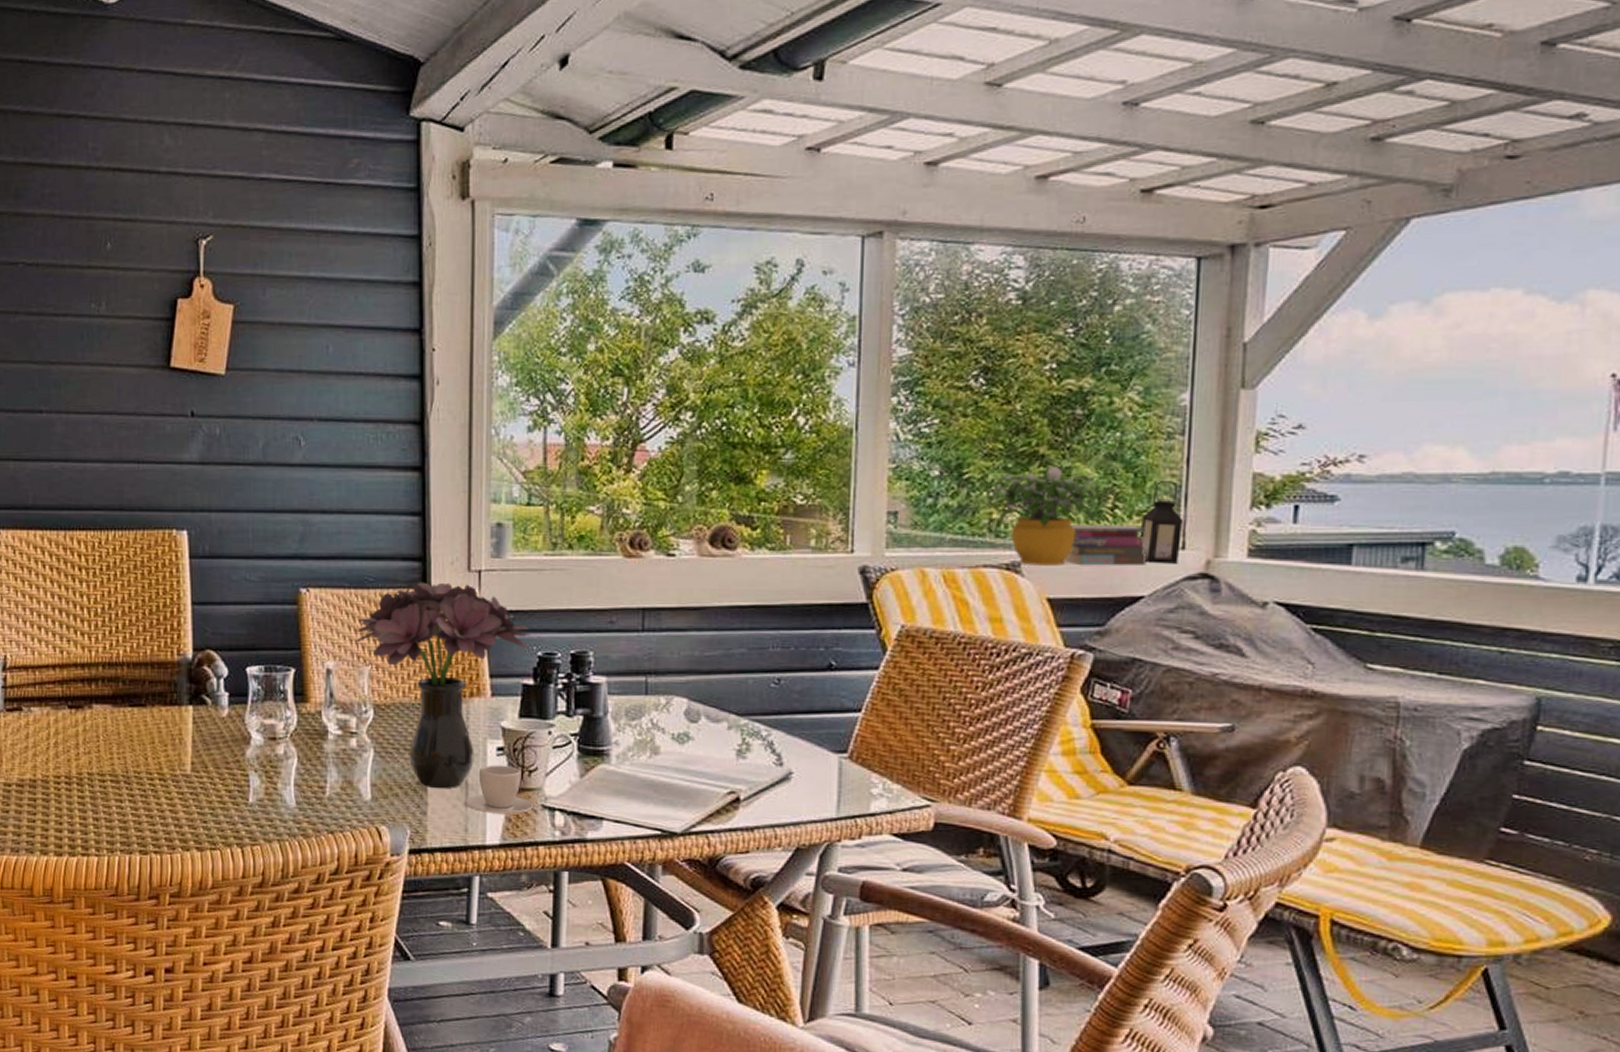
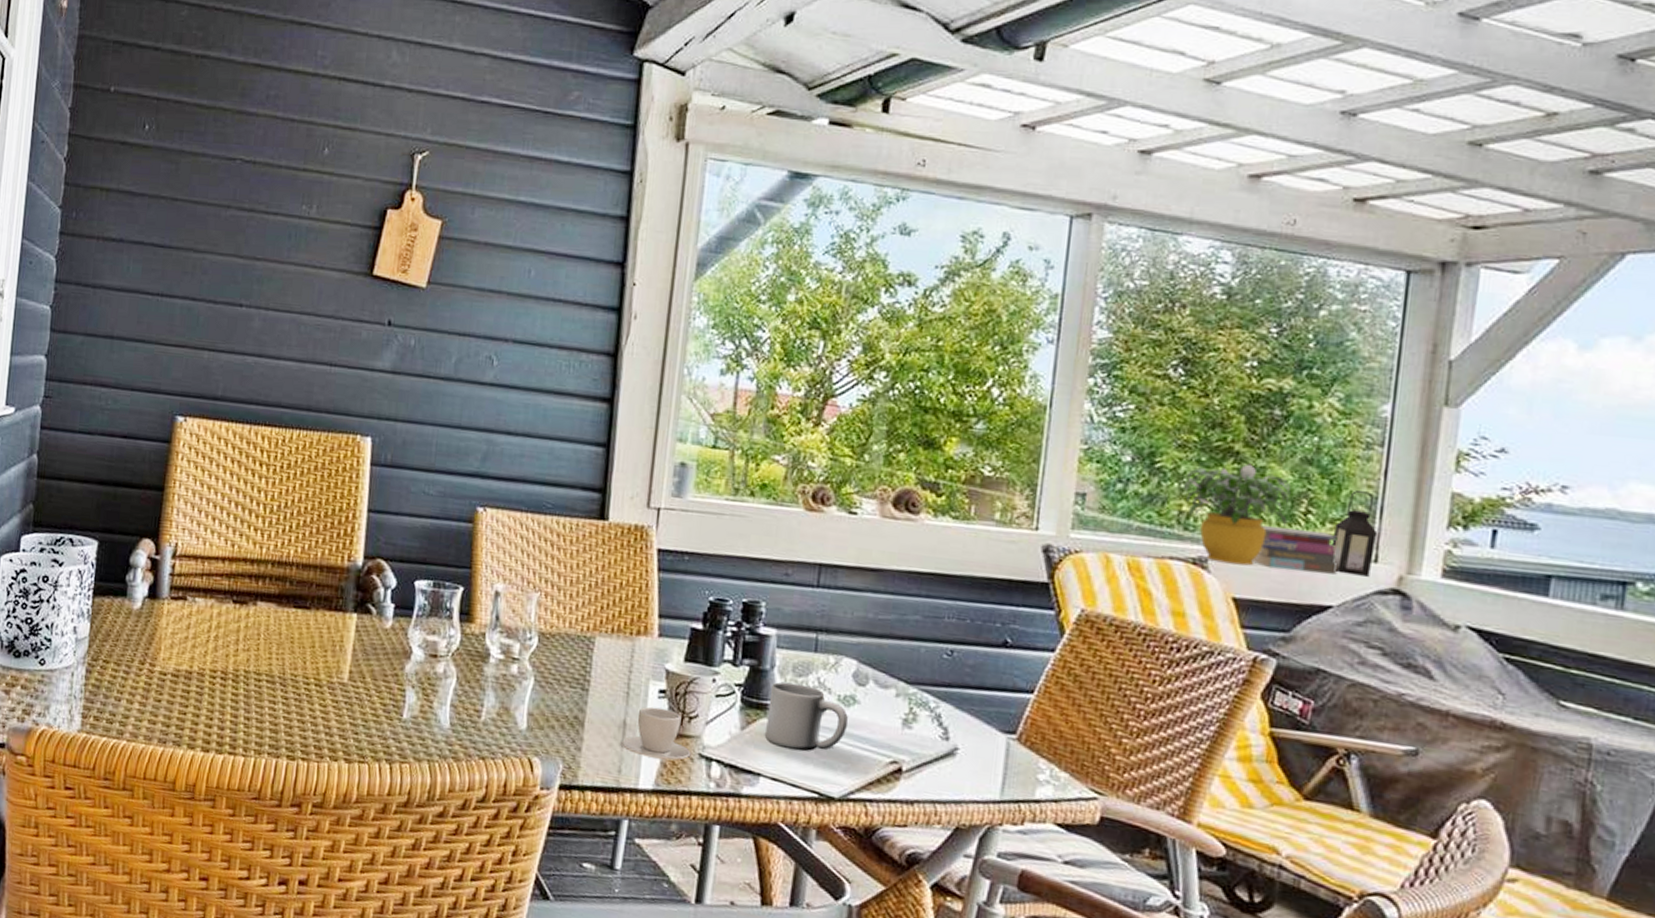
flower arrangement: present [355,582,531,789] -> none [527,513,705,727]
mug: none [605,727,684,792] -> present [765,681,848,752]

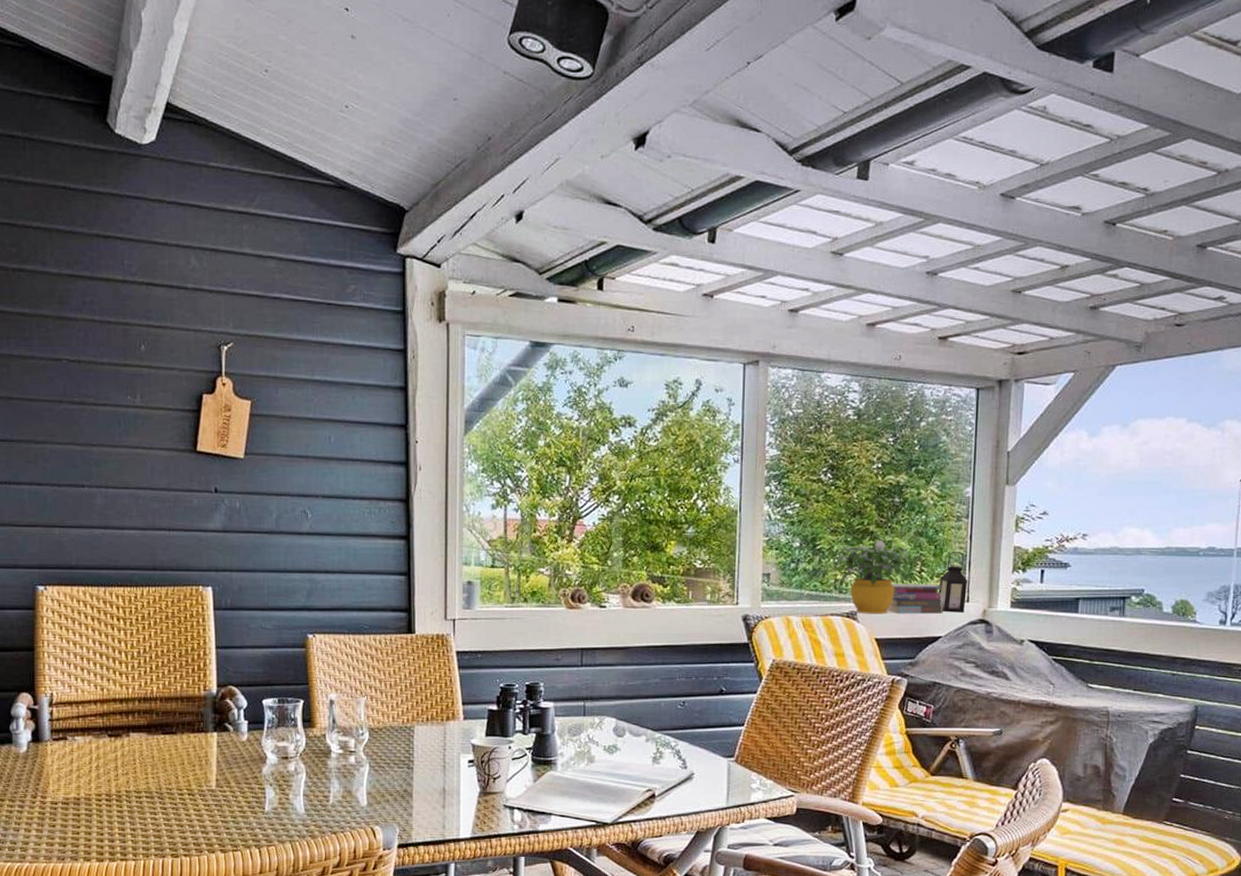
teacup: present [620,706,691,761] -> none [442,774,498,813]
mug: present [765,681,848,752] -> none [553,741,613,792]

